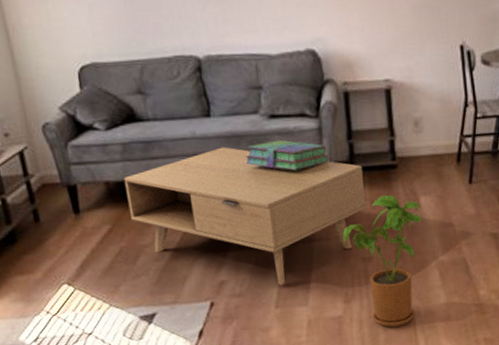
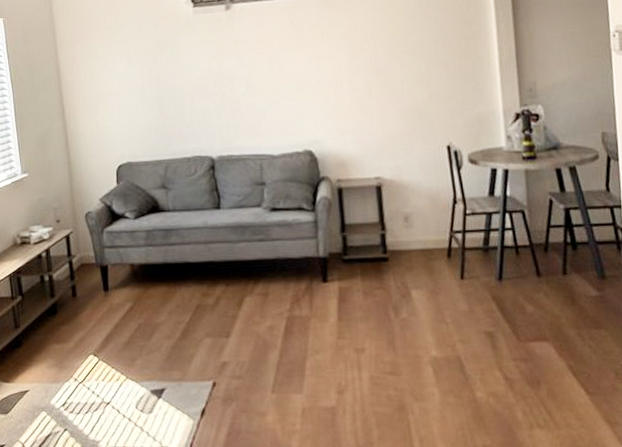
coffee table: present [124,147,366,285] -> none [146,236,359,370]
stack of books: present [245,139,329,171] -> none [249,231,324,260]
house plant: present [343,195,422,328] -> none [337,287,414,423]

